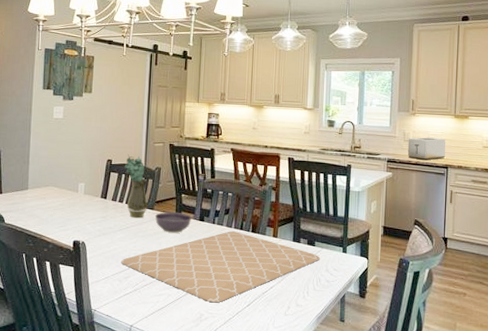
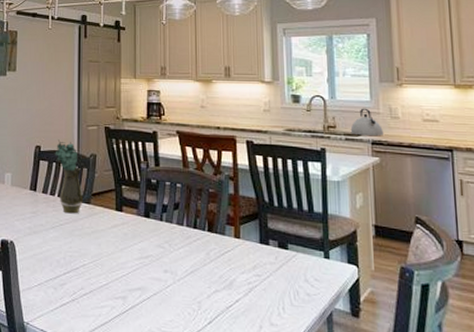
placemat: present [121,231,320,303] -> none [56,230,296,319]
bowl: present [155,211,191,233] -> none [92,206,134,232]
kettle: none [372,132,398,156] -> present [350,108,385,137]
toaster: present [407,137,446,161] -> none [396,113,448,142]

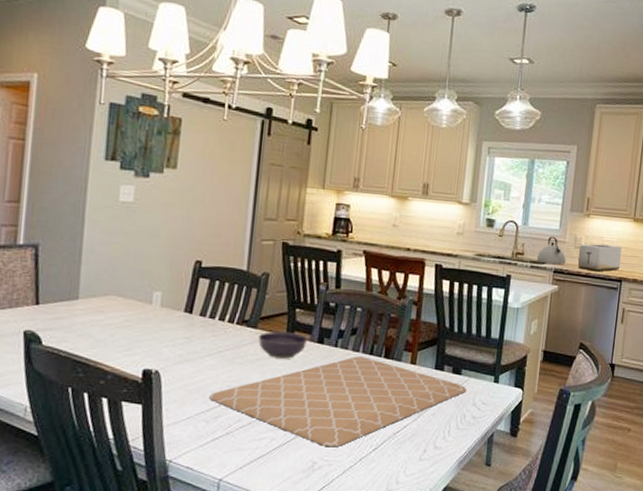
vase: present [55,139,83,214] -> none [219,254,249,340]
placemat: none [56,230,296,319] -> present [210,356,467,448]
bowl: none [92,206,134,232] -> present [258,331,307,359]
toaster: none [396,113,448,142] -> present [577,243,622,272]

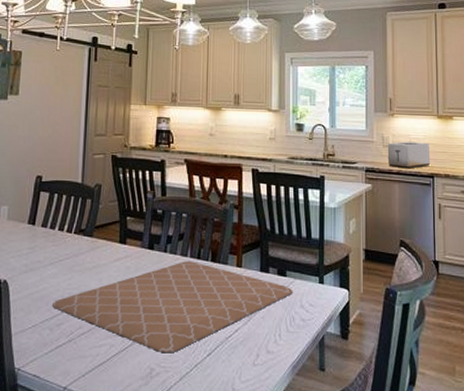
bowl: present [258,331,307,359] -> none [94,238,138,265]
kettle: present [536,236,567,265] -> none [347,136,377,164]

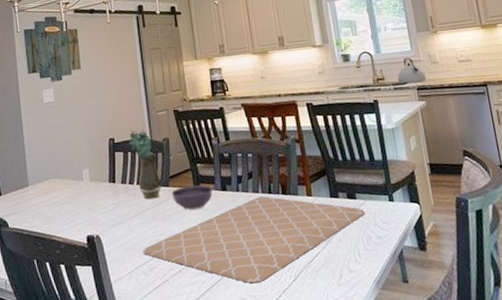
vase: none [57,169,85,248] -> present [128,129,162,200]
bowl: none [94,238,138,265] -> present [172,185,213,210]
kettle: none [347,136,377,164] -> present [397,57,427,84]
toaster: present [387,142,431,169] -> none [435,53,482,82]

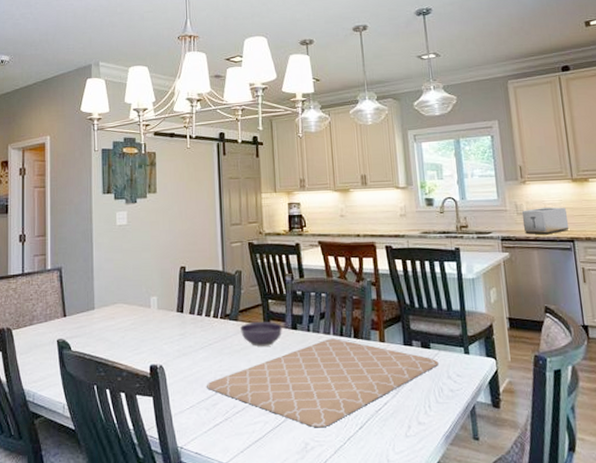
vase: present [128,129,162,200] -> none [200,259,231,333]
kettle: present [397,57,427,84] -> none [481,206,512,233]
toaster: none [435,53,482,82] -> present [521,207,569,235]

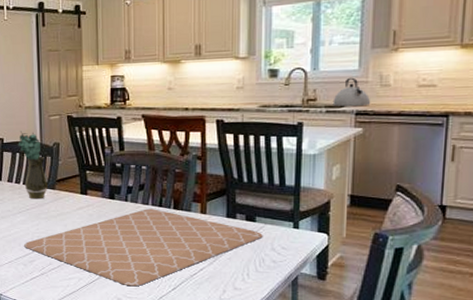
vase: none [200,259,231,333] -> present [18,131,48,199]
bowl: present [241,321,282,347] -> none [58,190,99,213]
kettle: none [481,206,512,233] -> present [332,77,371,107]
toaster: present [521,207,569,235] -> none [386,77,446,109]

